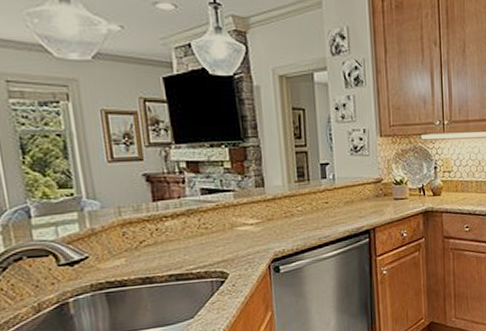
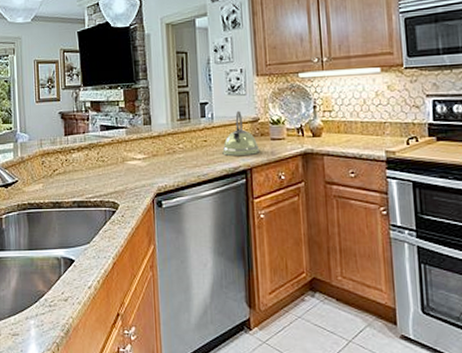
kettle: none [345,171,383,217] -> present [222,110,260,157]

